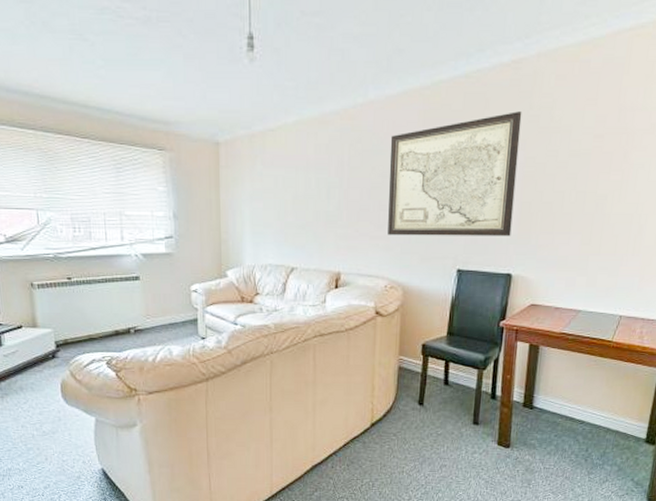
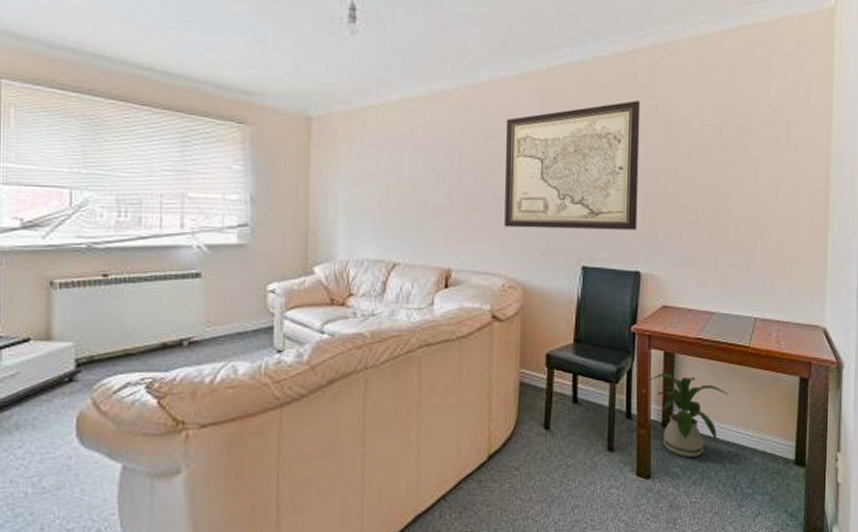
house plant: none [514,361,588,433] -> present [649,372,728,458]

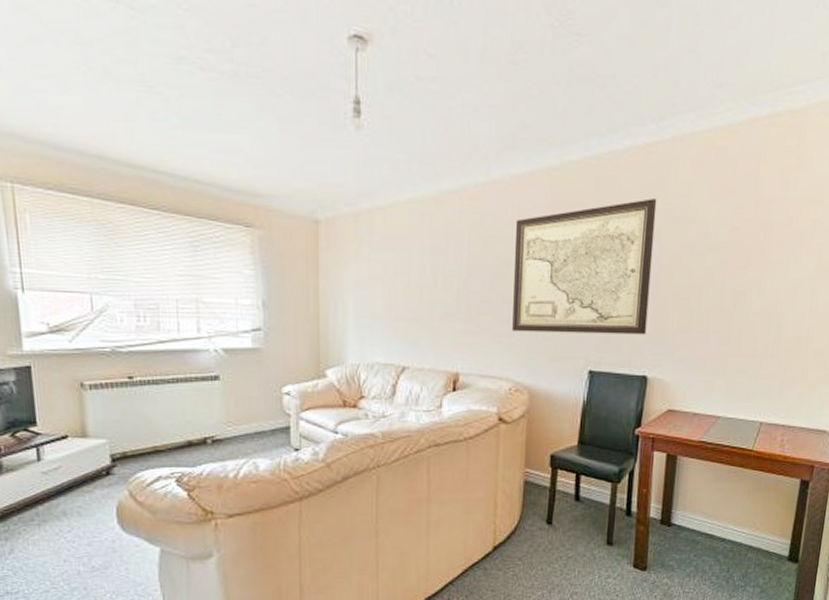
house plant: present [649,372,728,458] -> none [650,473,728,553]

